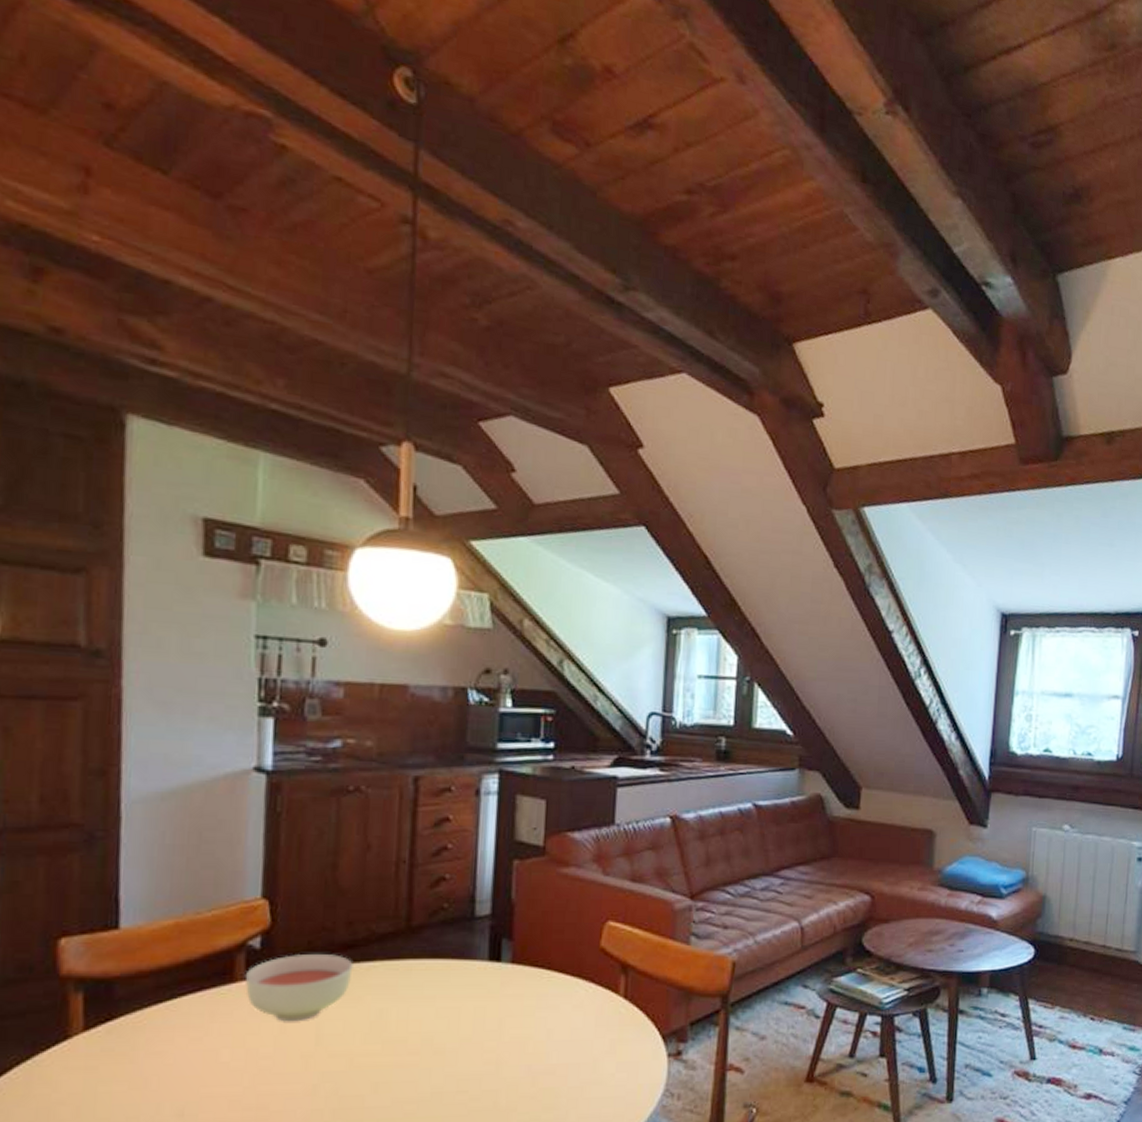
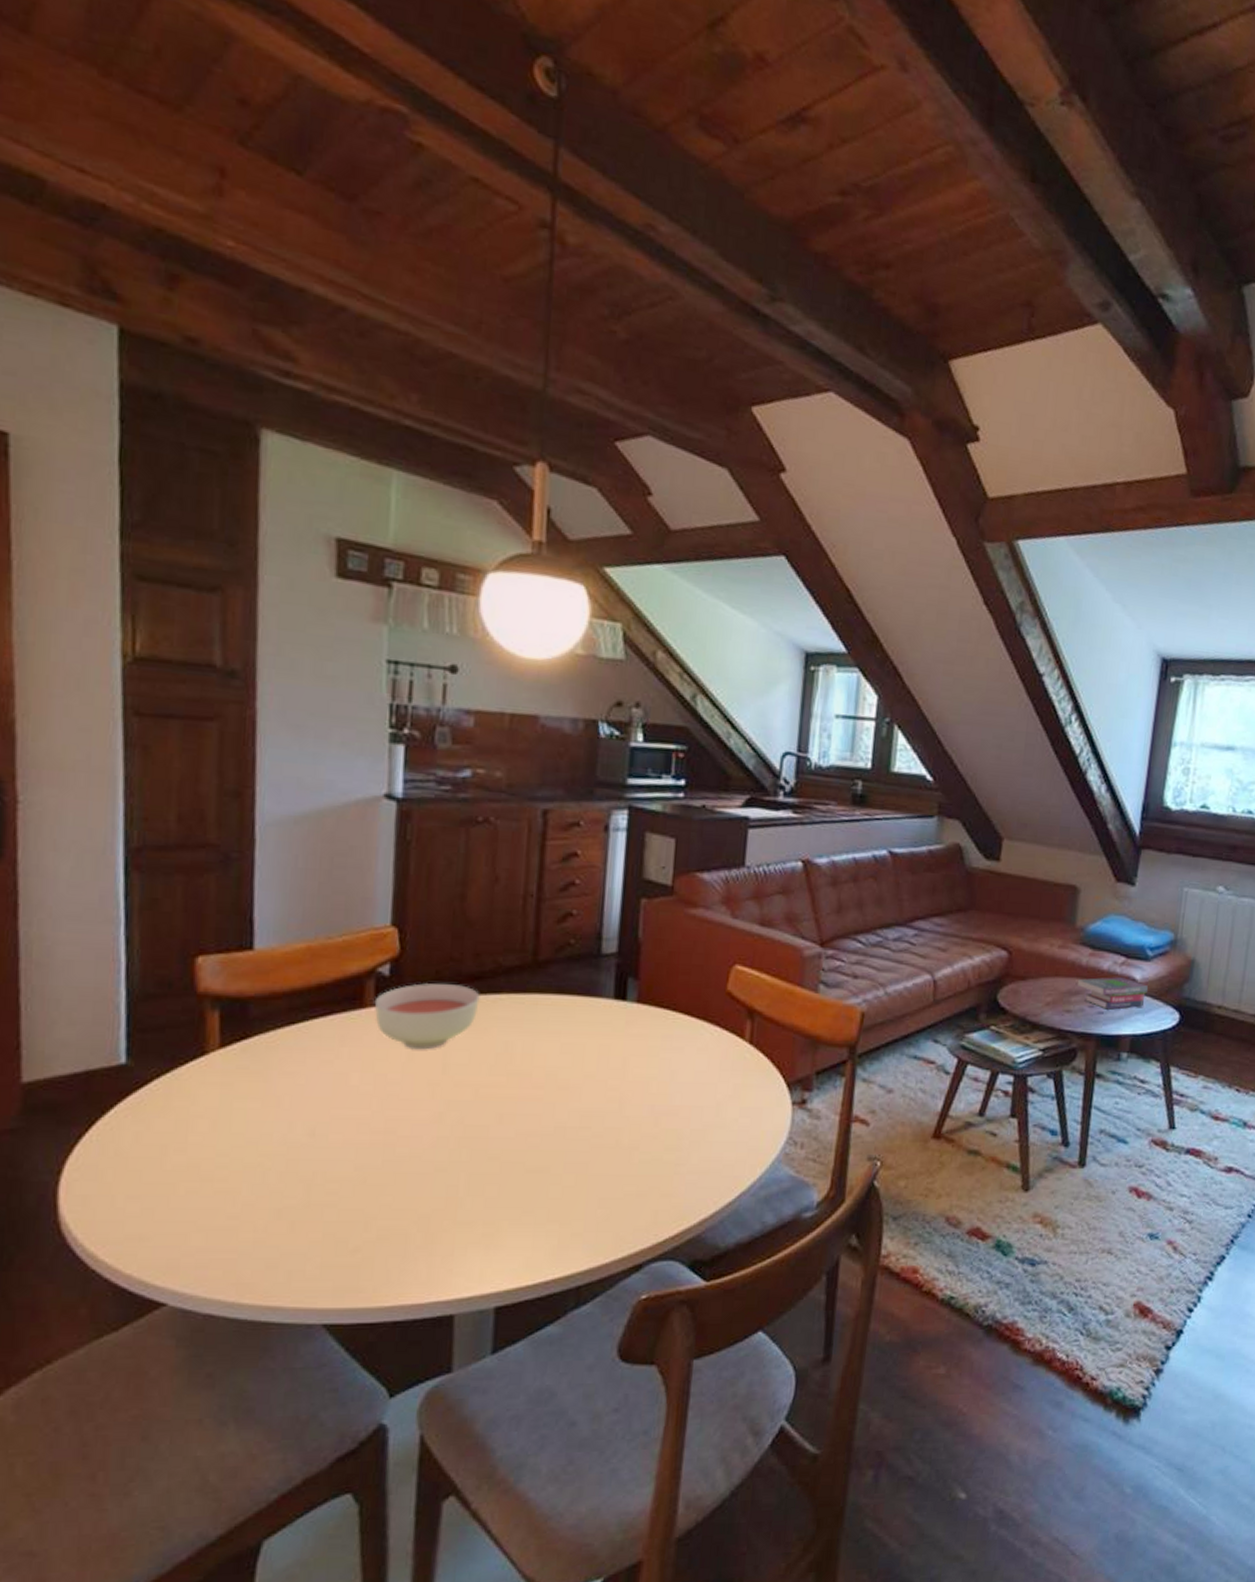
books: none [938,916,1004,947] -> present [1078,977,1148,1010]

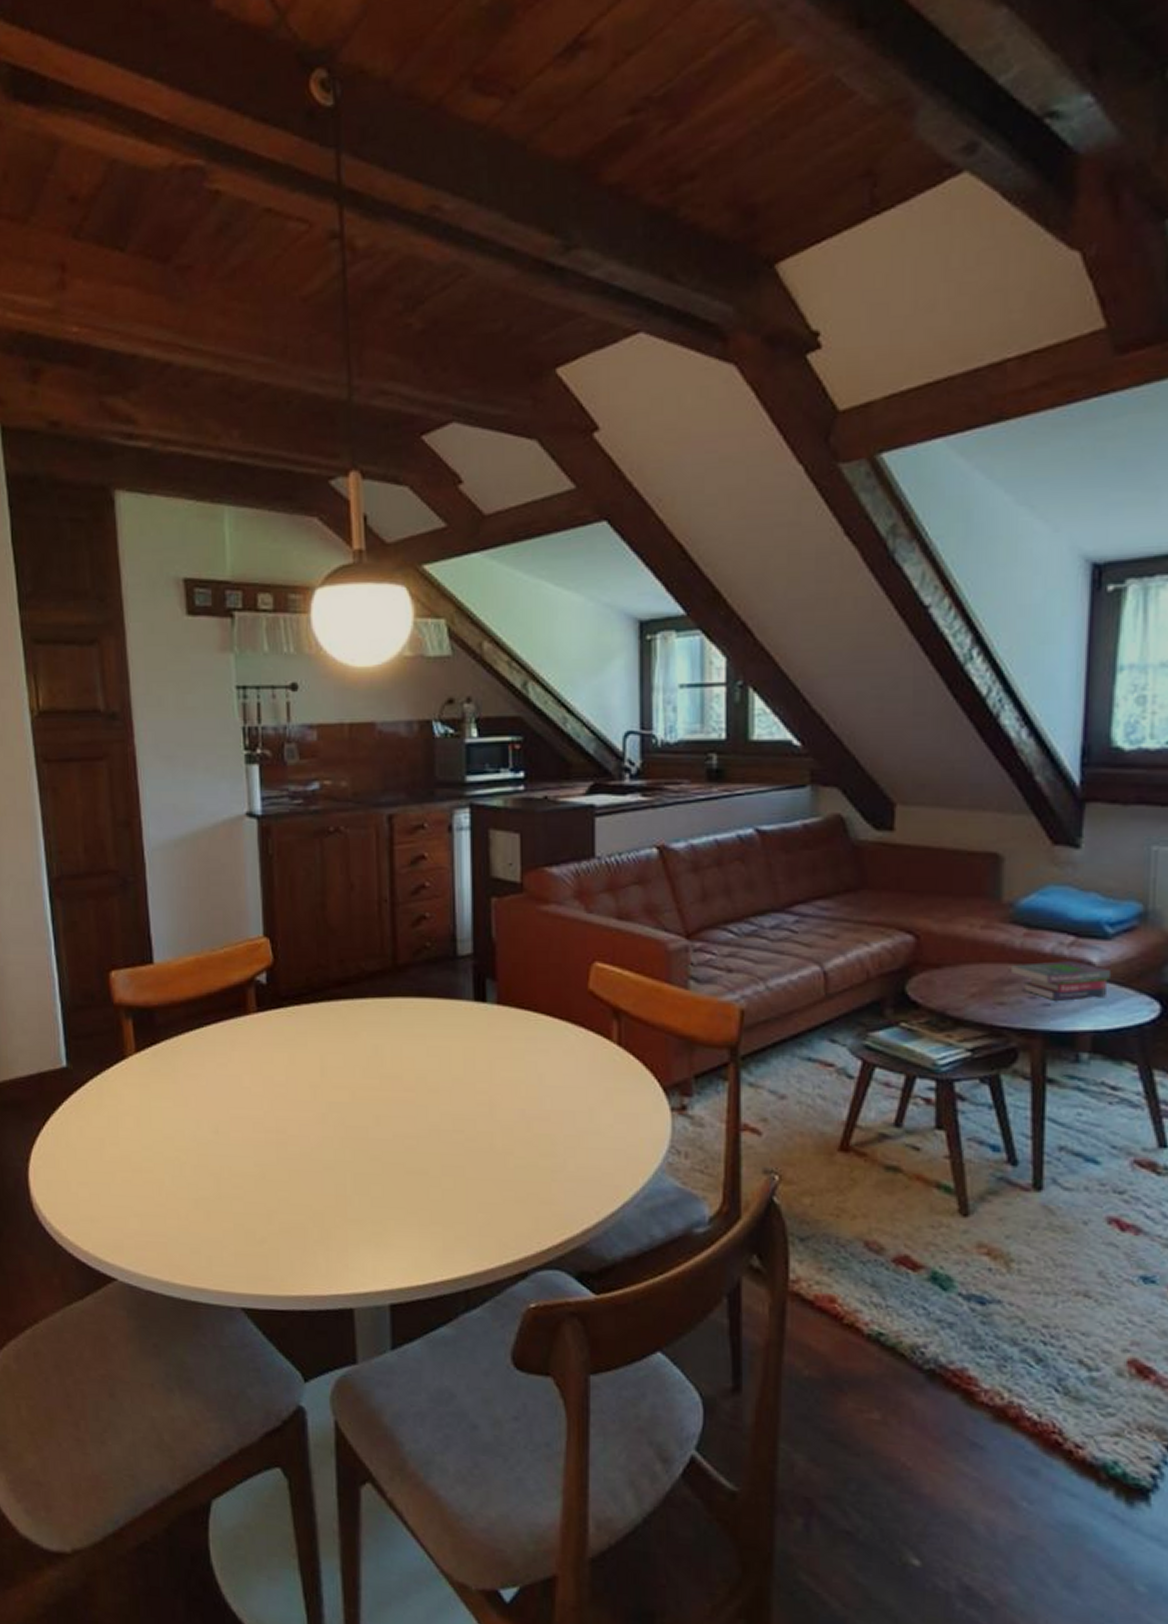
bowl: present [374,983,480,1050] -> none [256,989,348,1053]

